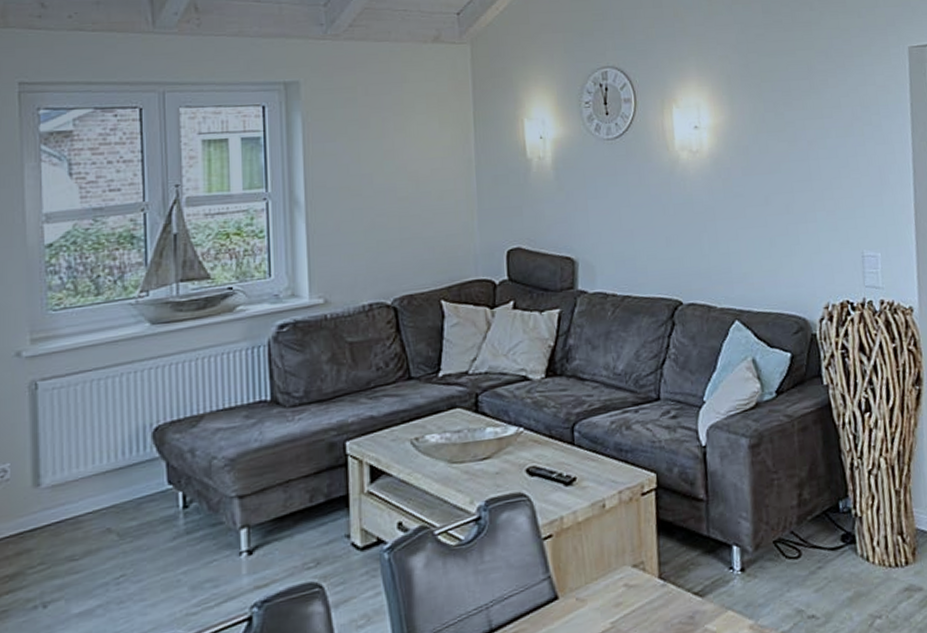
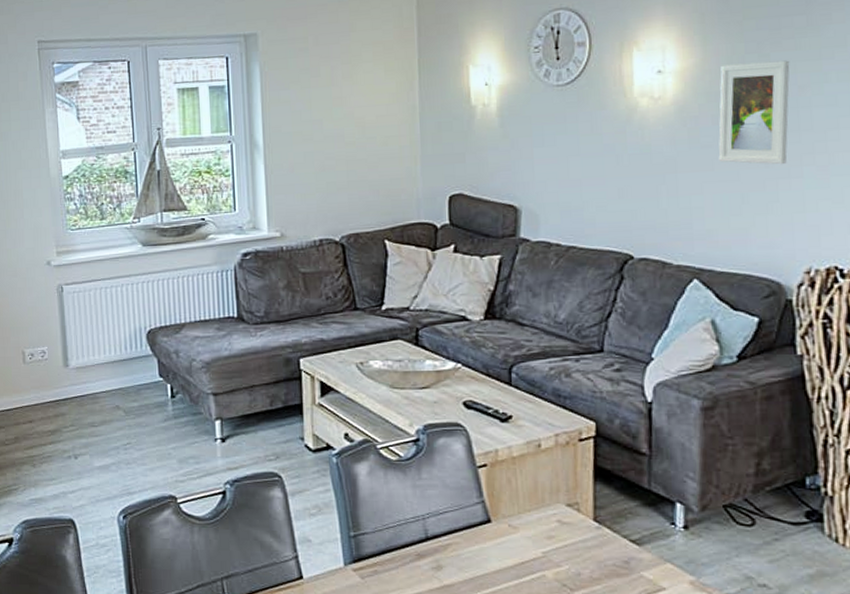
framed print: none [746,118,803,211] -> present [718,60,790,165]

